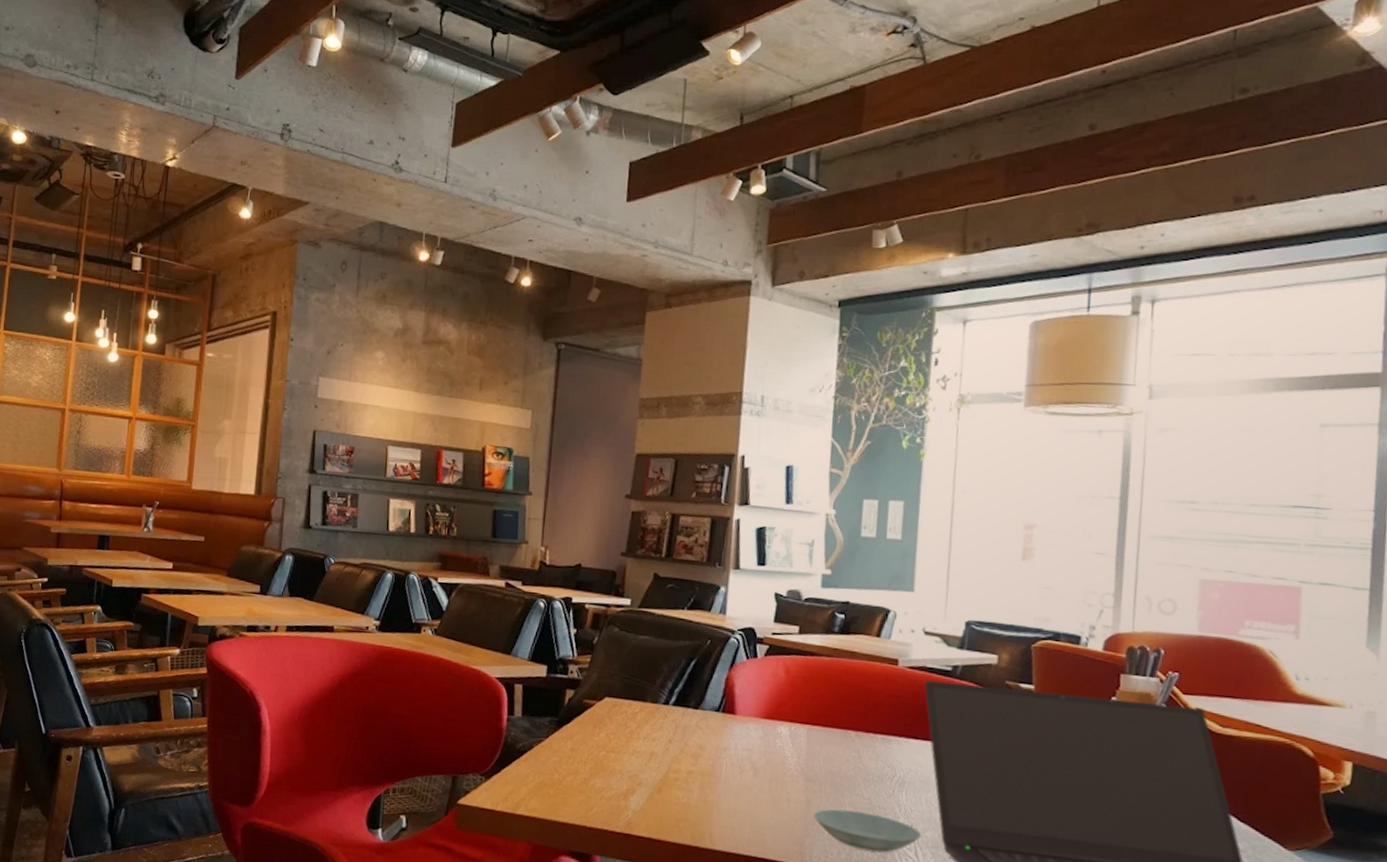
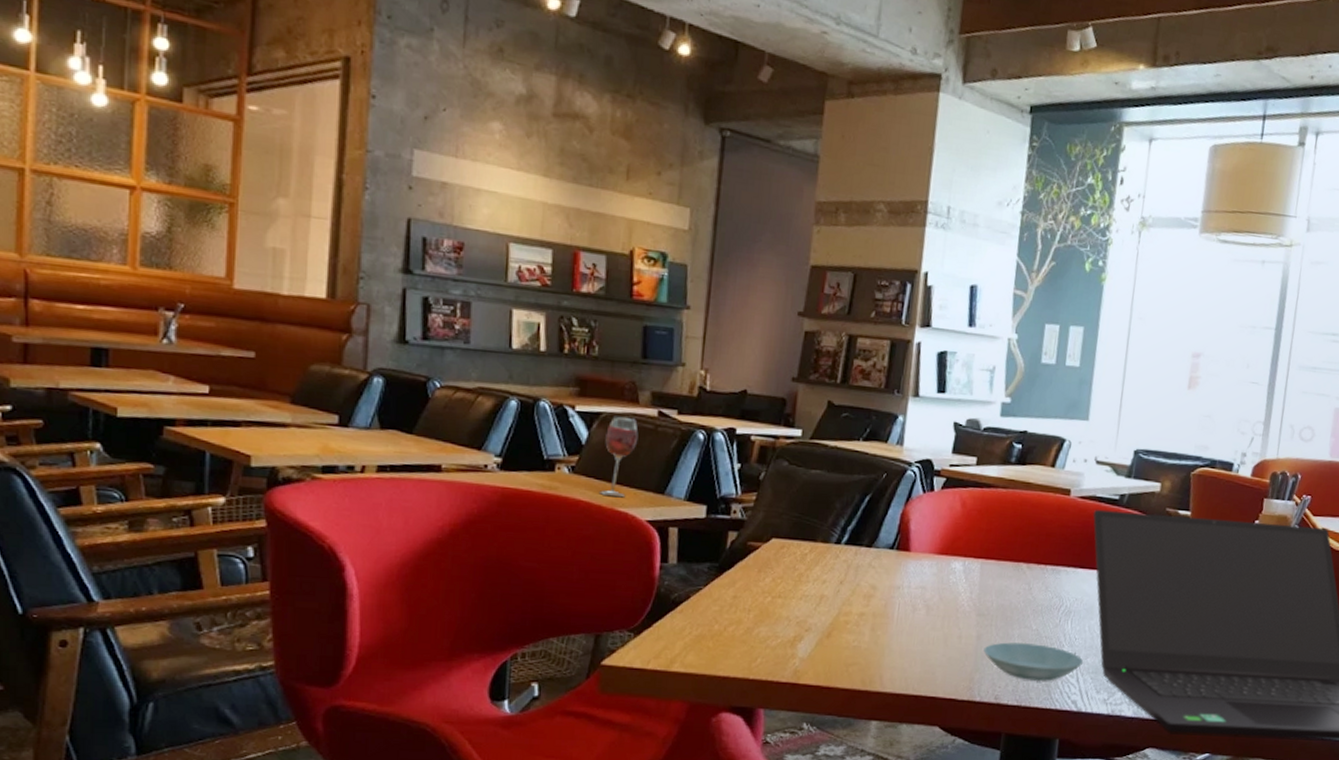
wineglass: none [456,585,489,657] -> present [598,414,639,498]

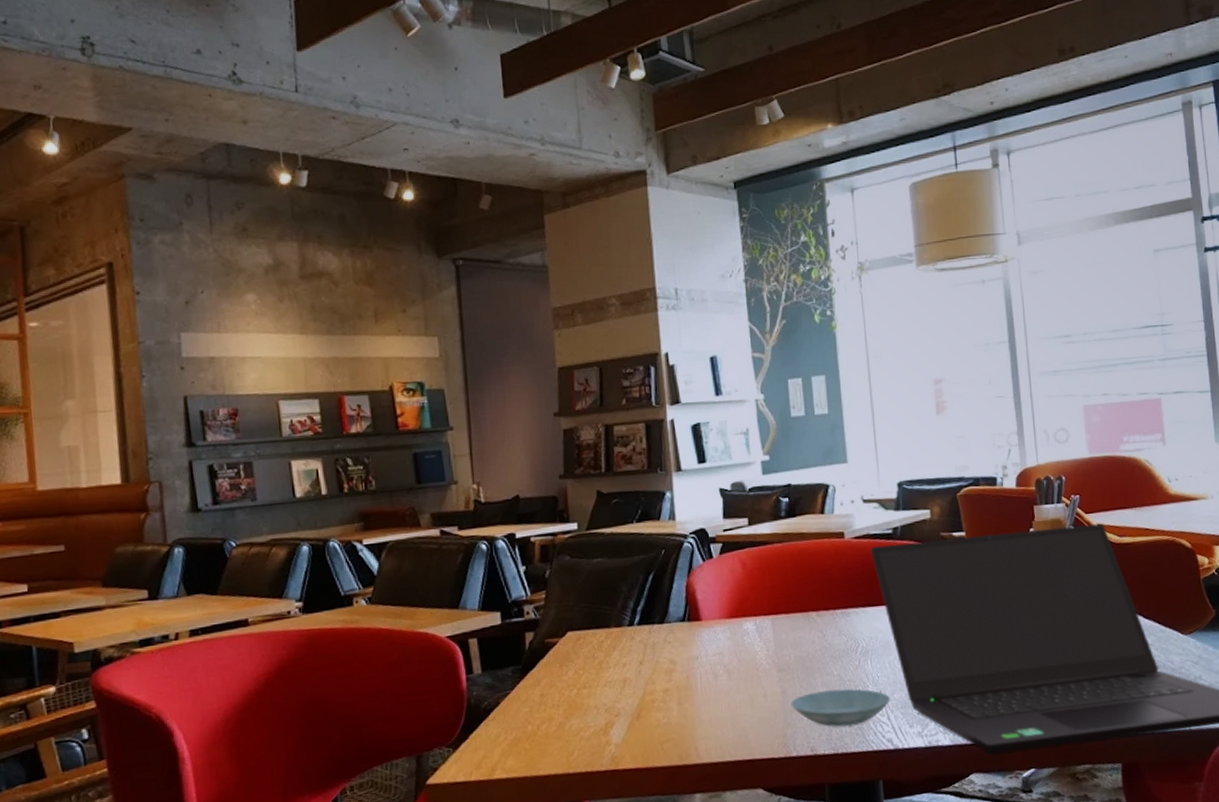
wineglass: present [598,414,639,498] -> none [394,541,426,621]

